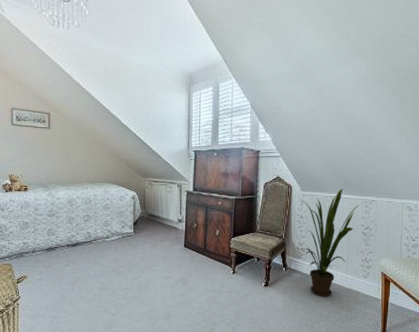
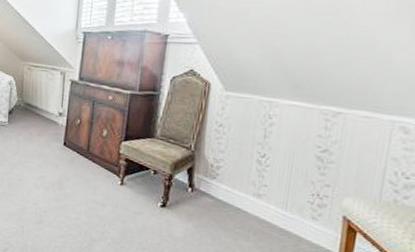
house plant: present [301,189,360,297] -> none [218,92,316,236]

